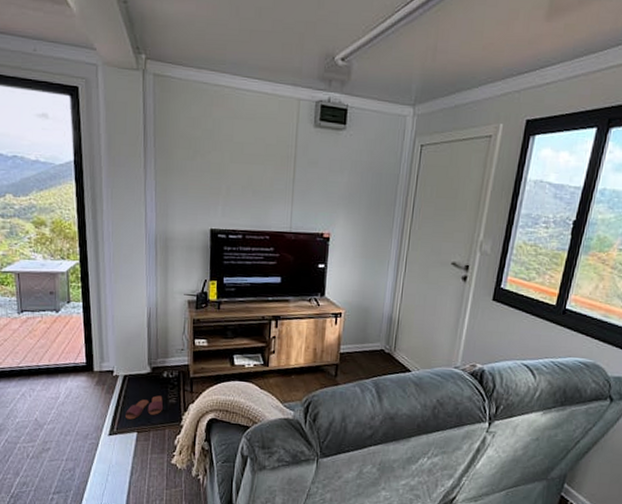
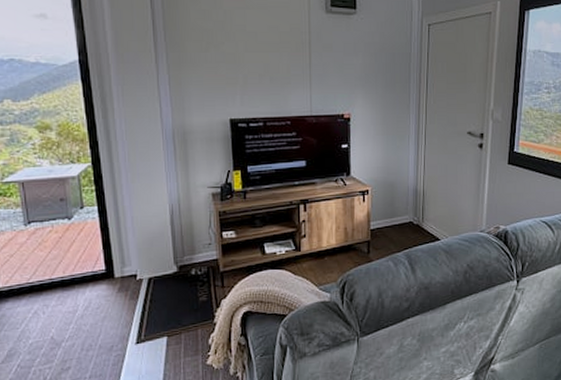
slippers: present [126,395,164,420] -> none [153,295,194,324]

